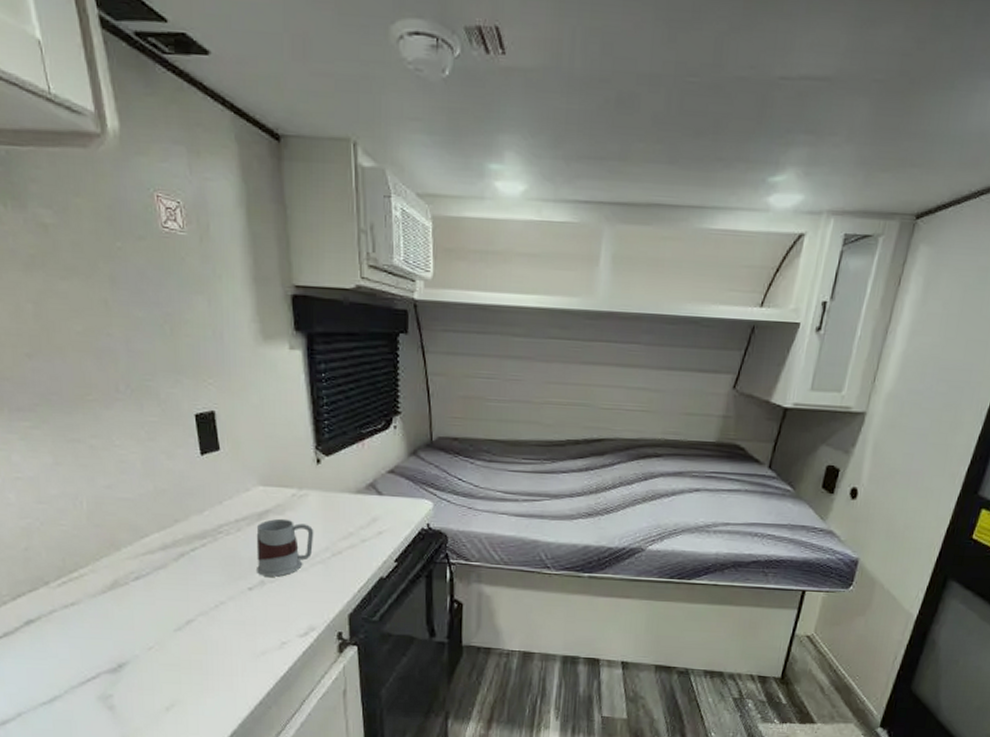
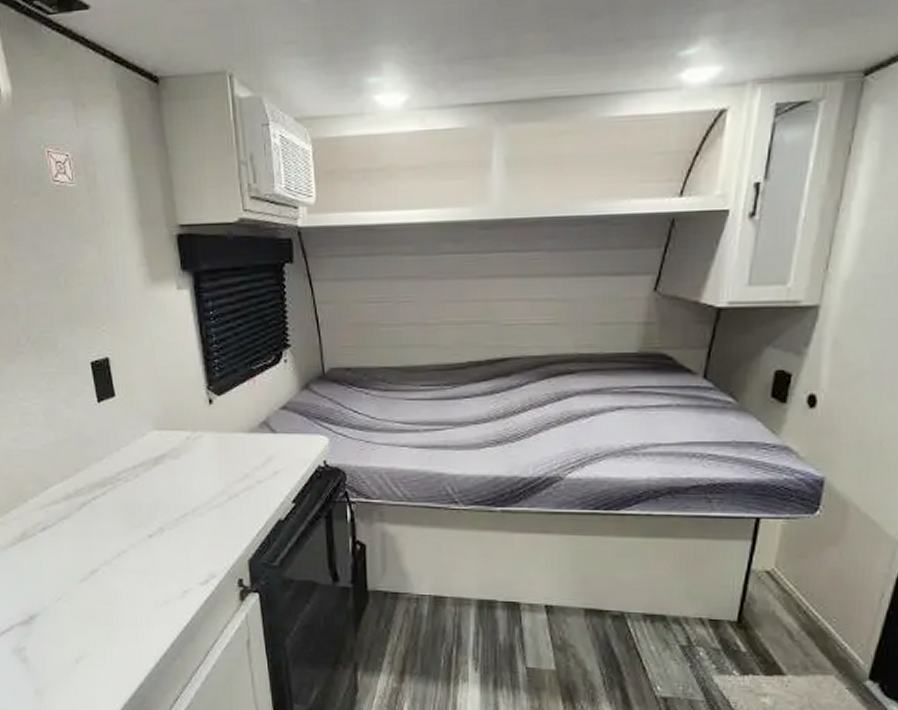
mug: present [255,518,314,577] -> none [153,462,210,523]

